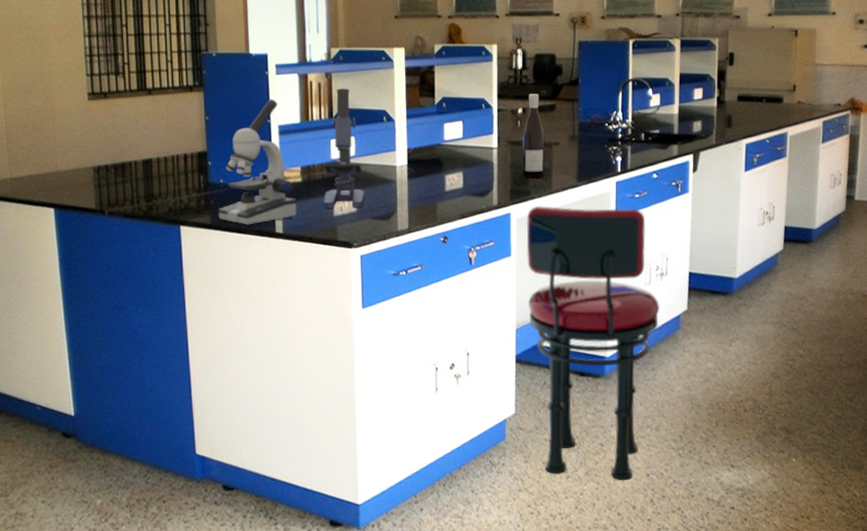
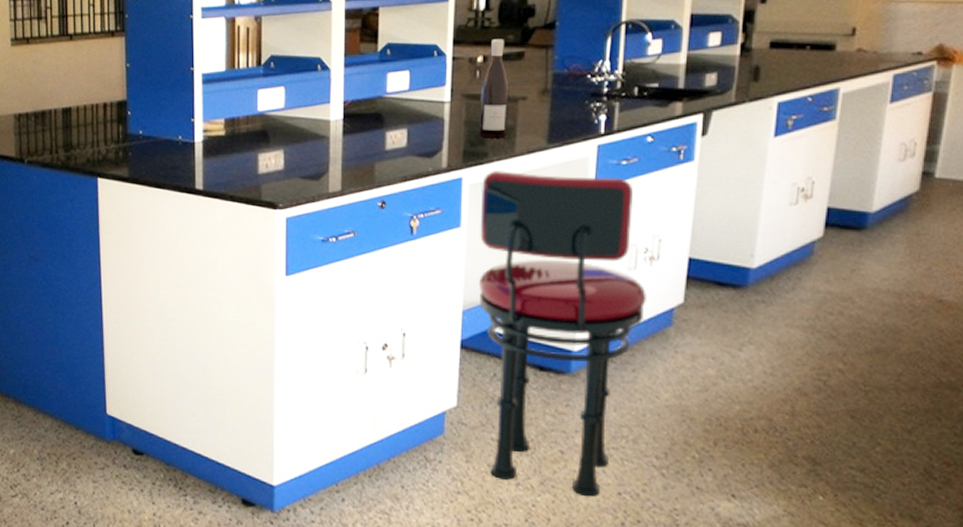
microscope: present [218,98,297,227] -> none [136,44,219,181]
microscope: present [323,88,365,208] -> none [247,33,293,166]

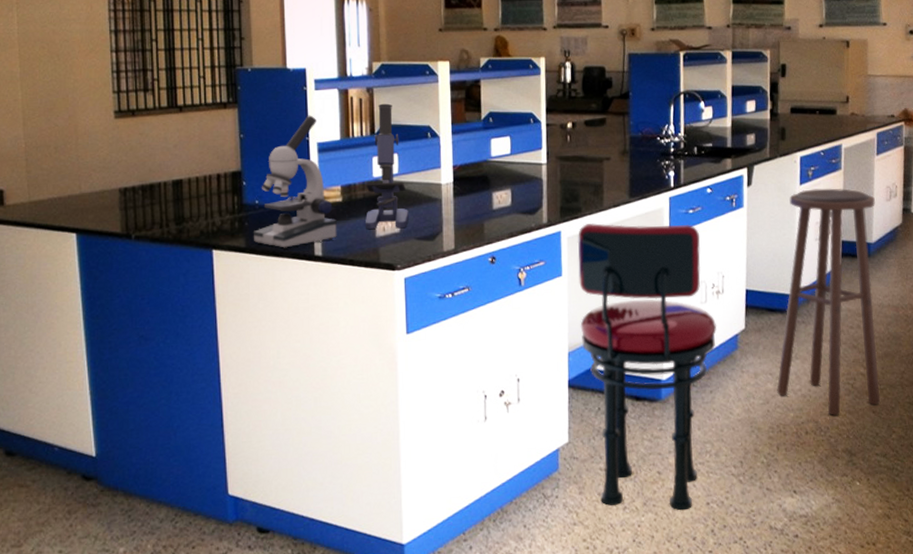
microscope: none [136,44,219,181] -> present [253,115,337,249]
microscope: none [247,33,293,166] -> present [364,103,409,229]
bottle: present [478,39,509,139] -> none [572,107,596,195]
stool: none [720,142,881,415] -> present [777,188,880,415]

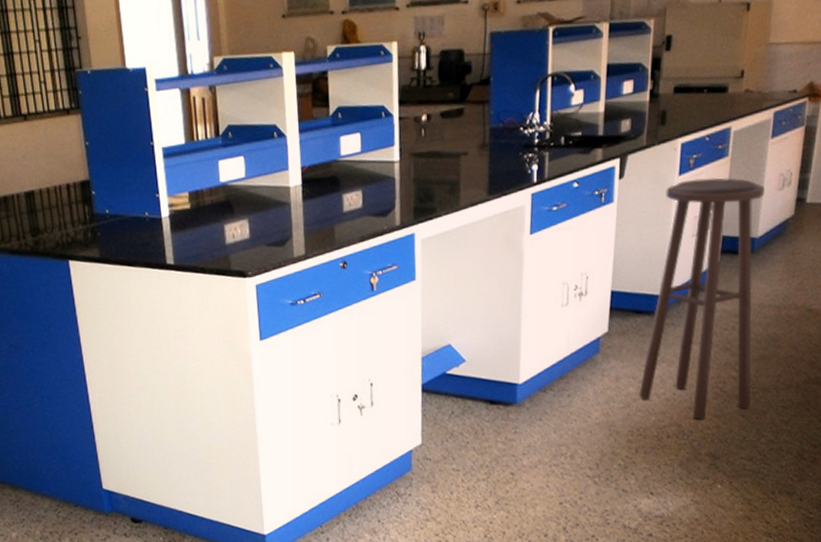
microscope: present [253,115,337,249] -> none [105,118,188,259]
microscope: present [364,103,409,229] -> none [213,102,258,236]
stool: present [577,223,717,511] -> none [431,222,578,509]

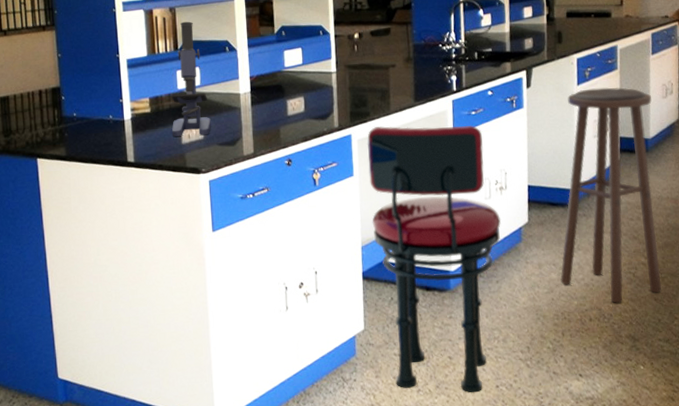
microscope: none [213,102,258,236] -> present [171,21,211,137]
stool: none [431,222,578,509] -> present [367,125,502,393]

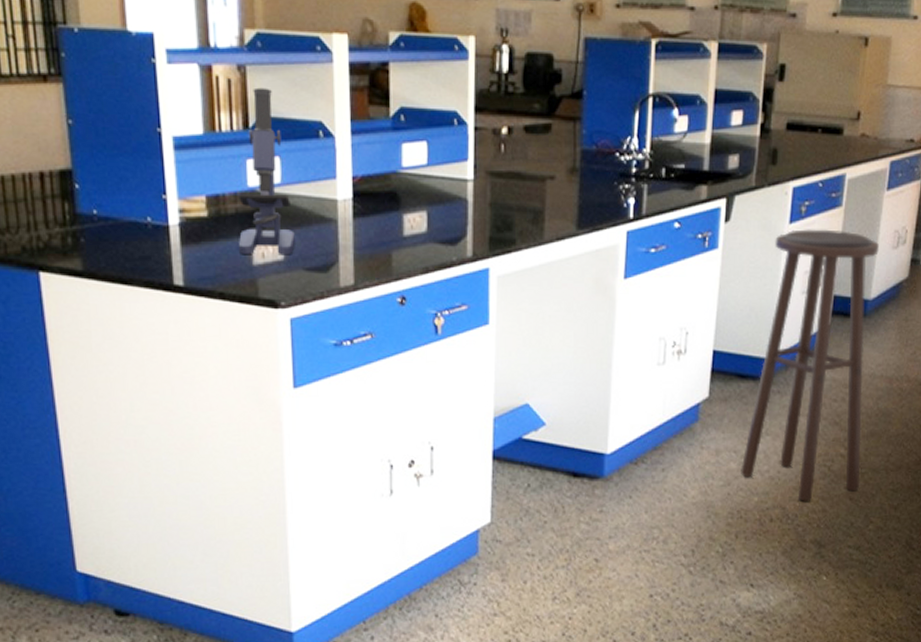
stool: present [367,125,502,393] -> none [509,260,676,603]

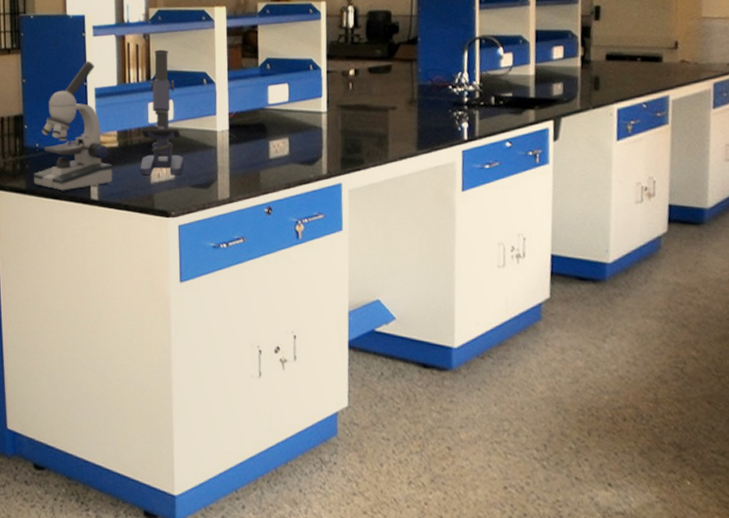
microscope: none [91,98,202,276] -> present [33,61,113,192]
stool: present [741,229,879,501] -> none [588,145,717,402]

